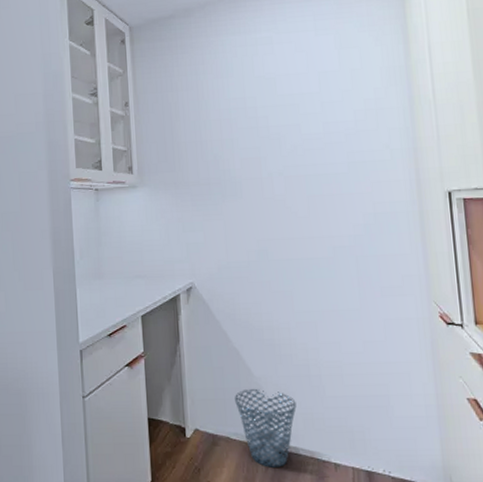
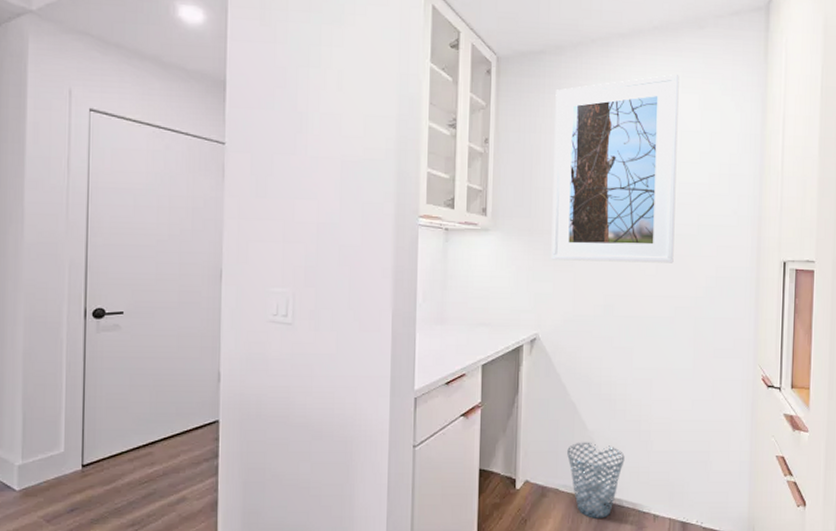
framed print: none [188,18,326,210] -> present [551,74,679,263]

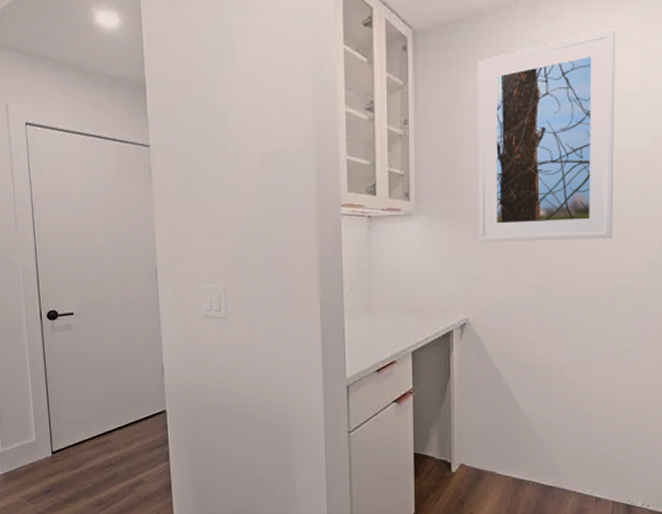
waste basket: present [567,442,625,518] -> none [503,425,563,501]

